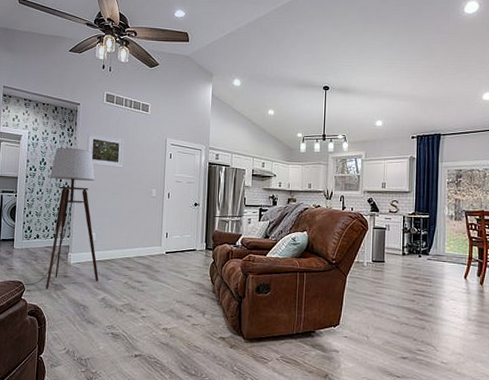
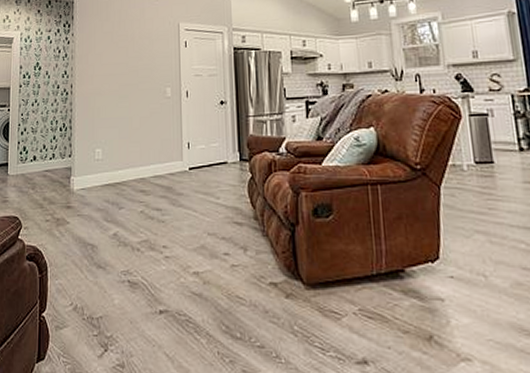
floor lamp: present [22,147,99,290] -> none [19,46,108,226]
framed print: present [86,133,125,168] -> none [86,26,130,65]

